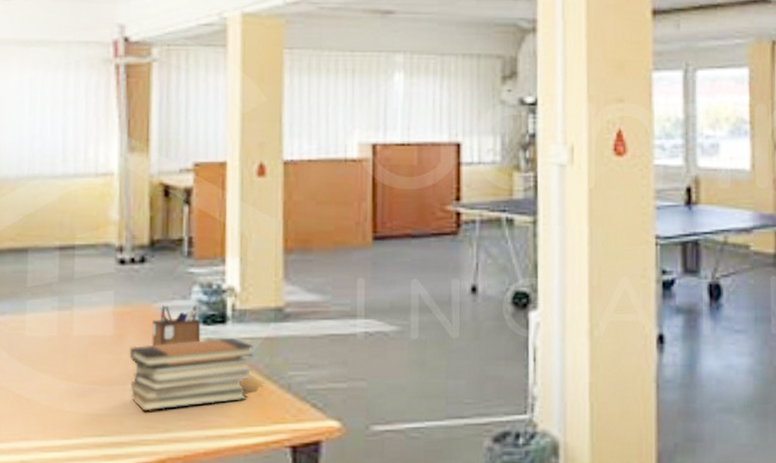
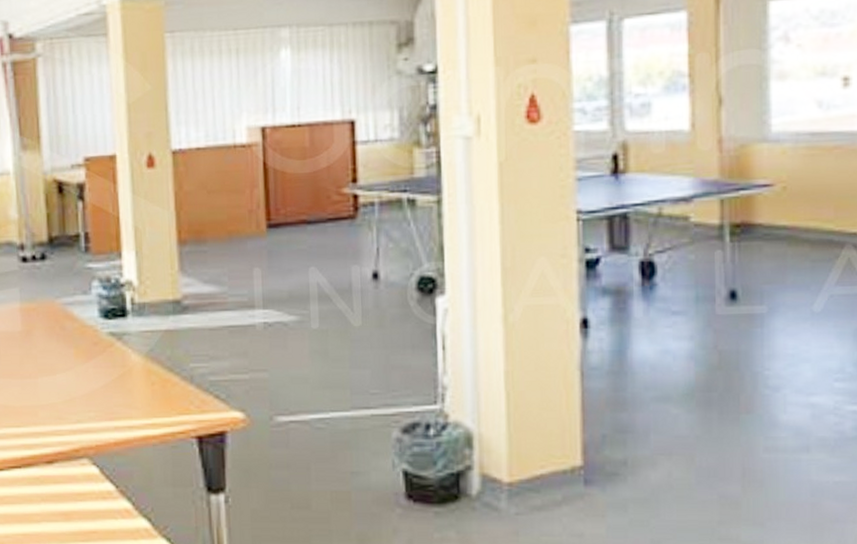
book stack: present [129,337,253,411] -> none [38,331,156,403]
desk organizer: present [152,304,201,347] -> none [56,299,104,341]

